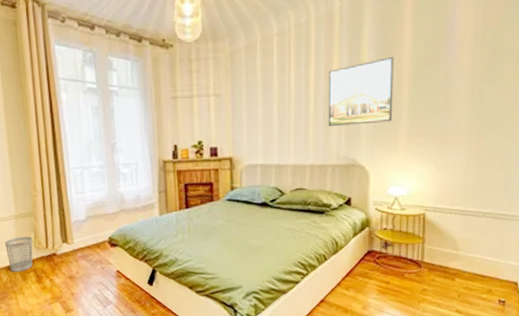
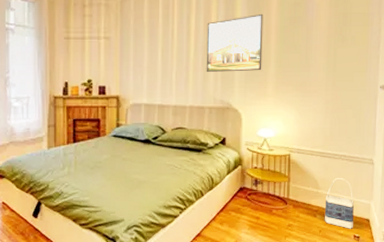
bag: none [464,238,500,293] -> present [324,178,354,229]

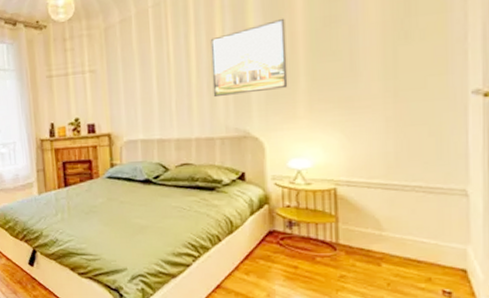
bag: present [324,178,354,229] -> none [393,216,440,282]

